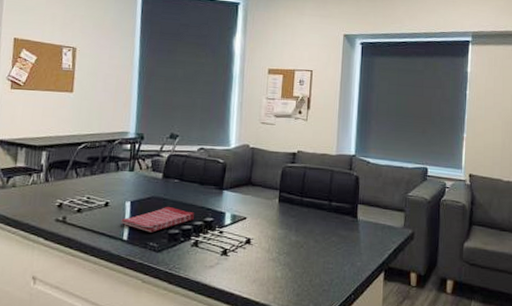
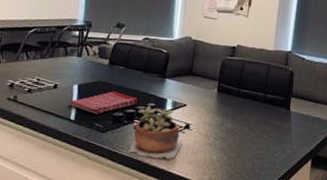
succulent plant: none [185,220,244,279] -> present [128,105,183,160]

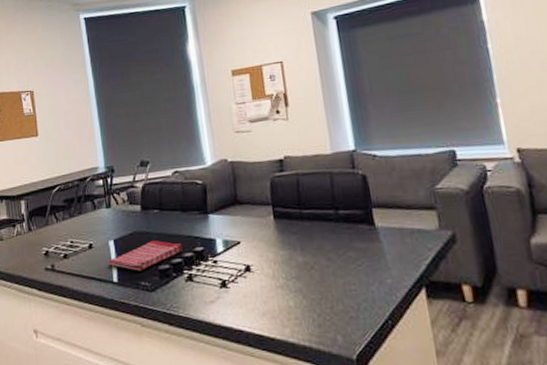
succulent plant: present [128,105,183,160] -> none [185,250,248,316]

